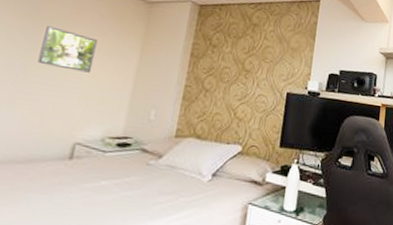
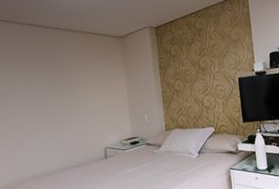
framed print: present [37,26,97,73] -> none [66,73,100,101]

